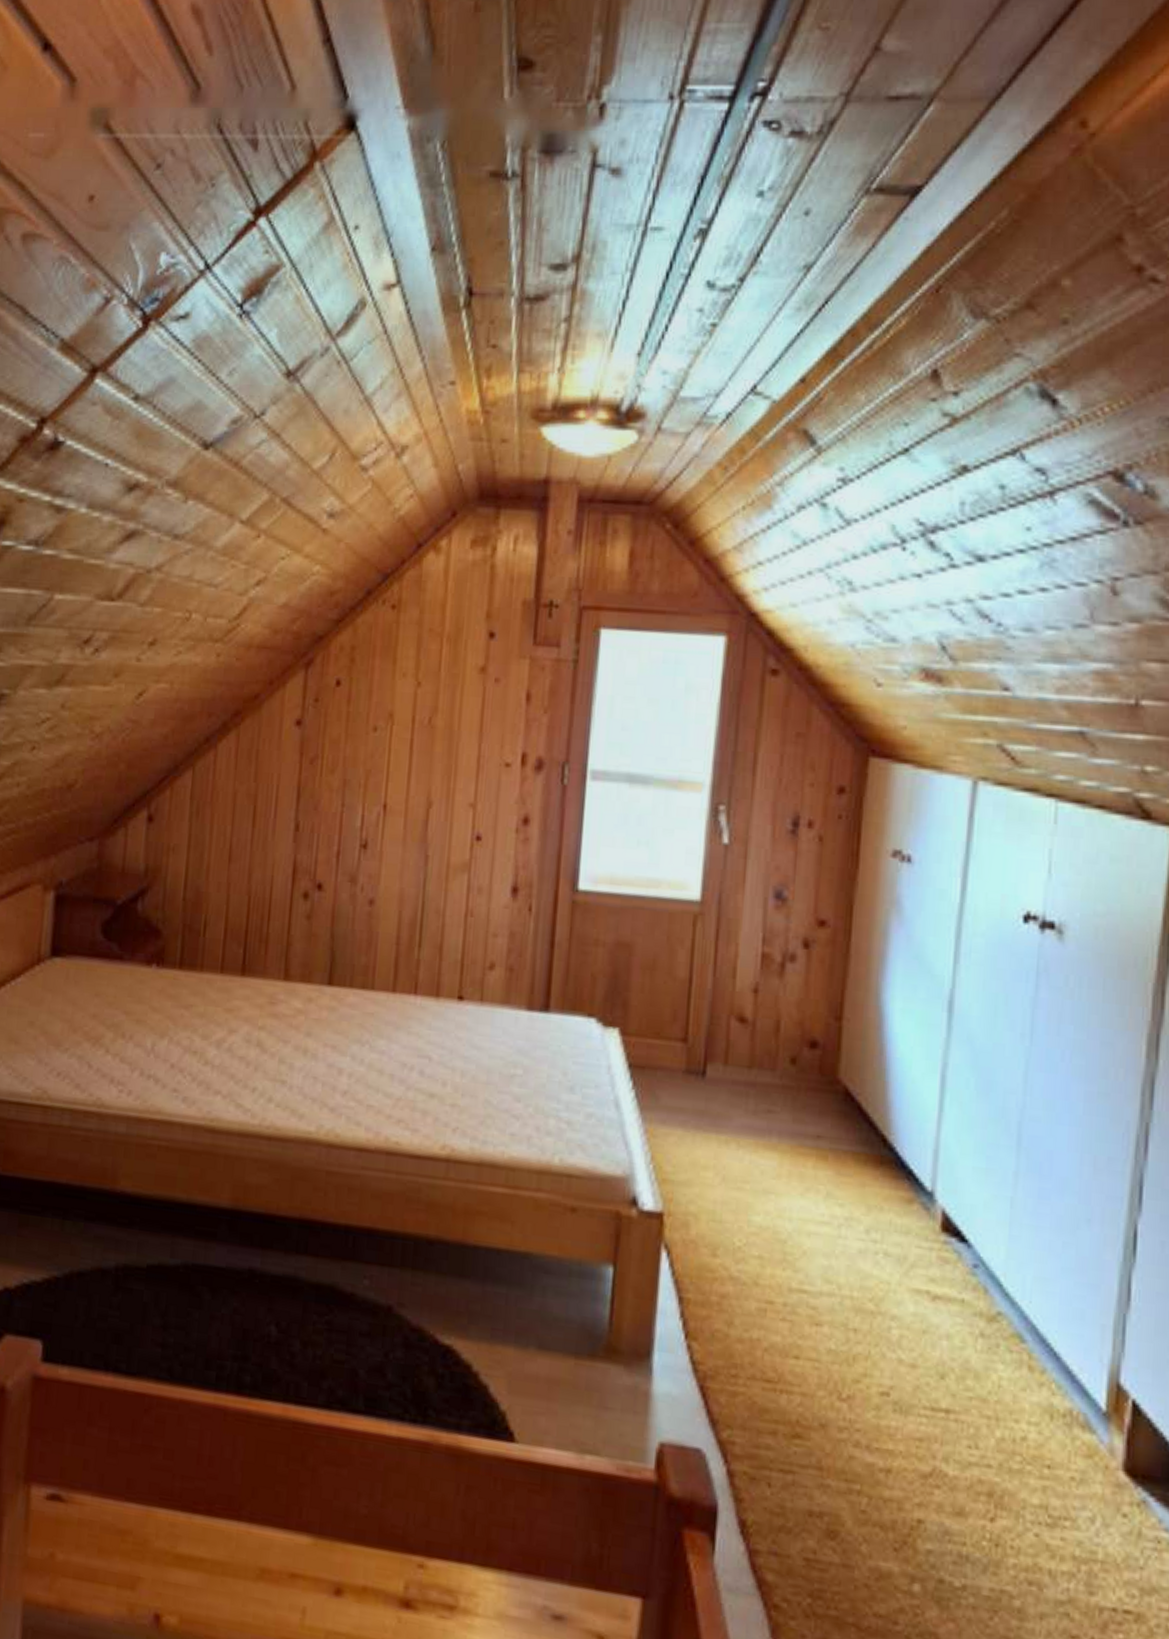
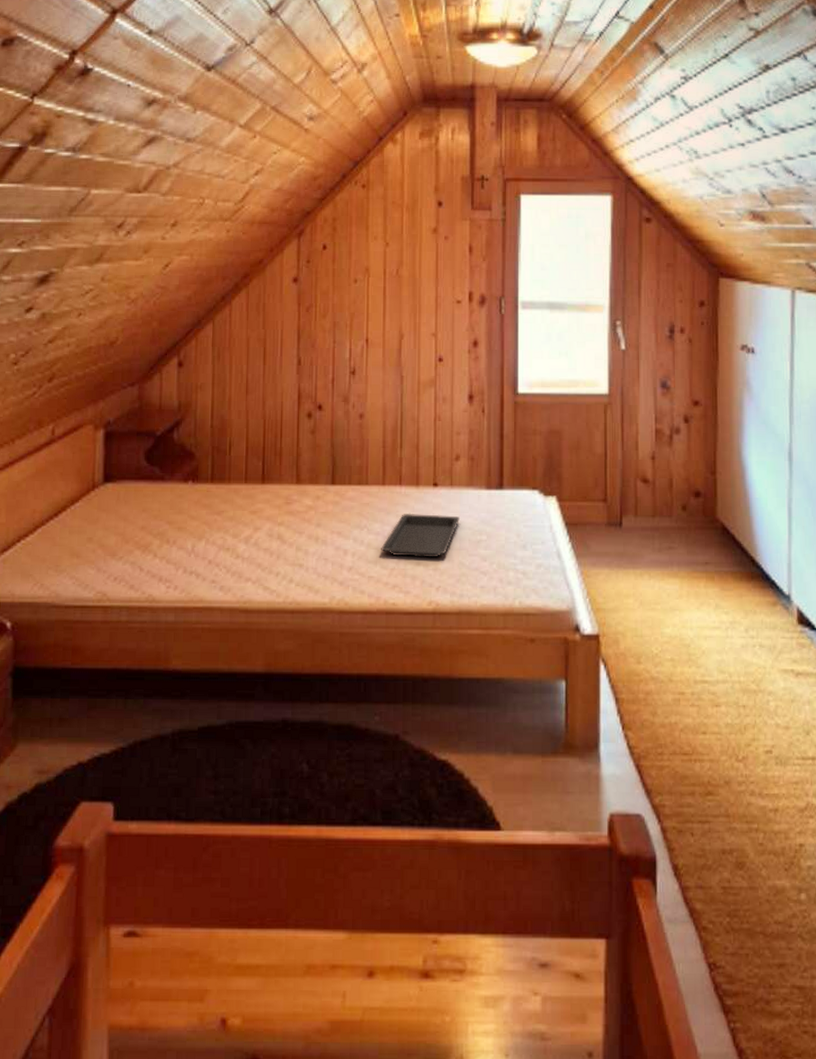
serving tray: none [385,1030,489,1091] -> present [381,513,460,558]

